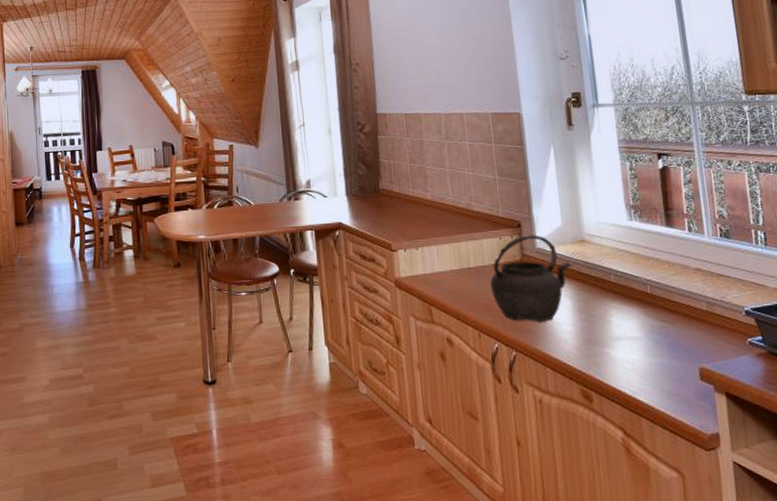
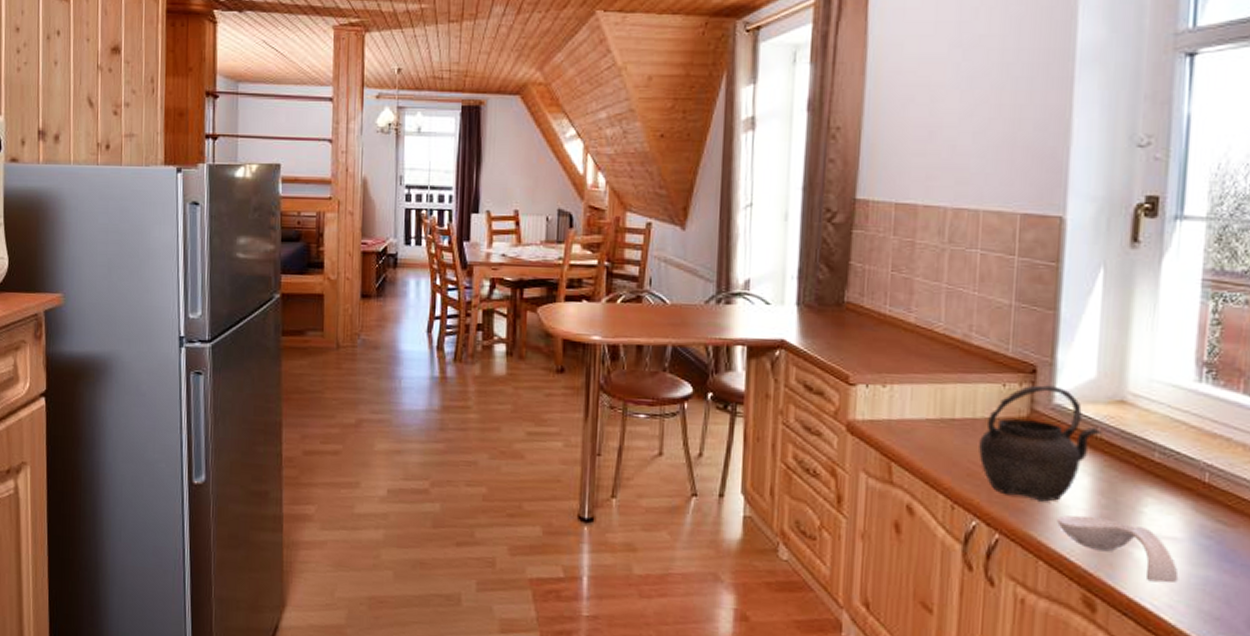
spoon rest: none [554,329,644,373] -> present [1057,515,1179,583]

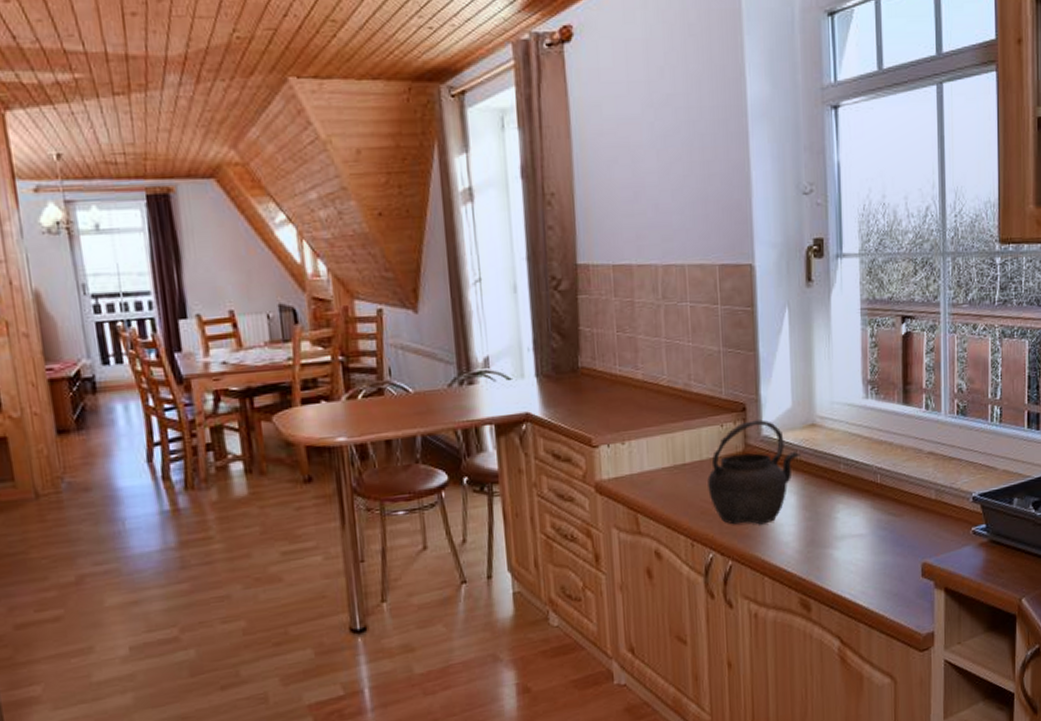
spoon rest: present [1057,515,1179,583] -> none [775,529,867,576]

